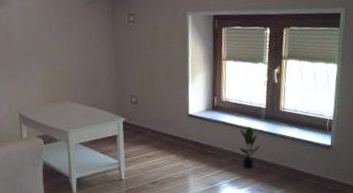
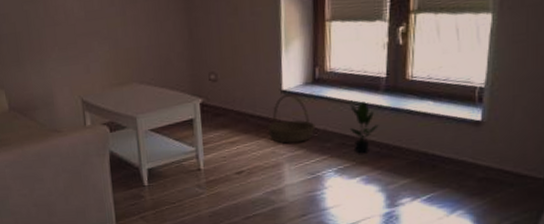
basket: none [176,117,214,159] -> present [267,94,316,144]

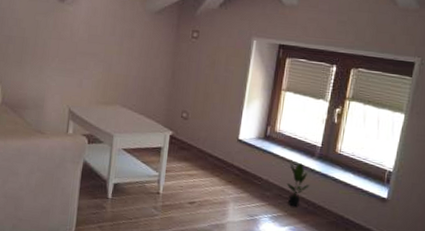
basket: present [267,94,316,144] -> none [221,143,260,187]

